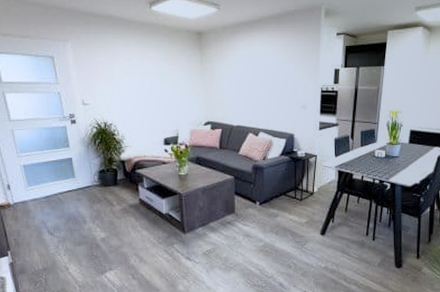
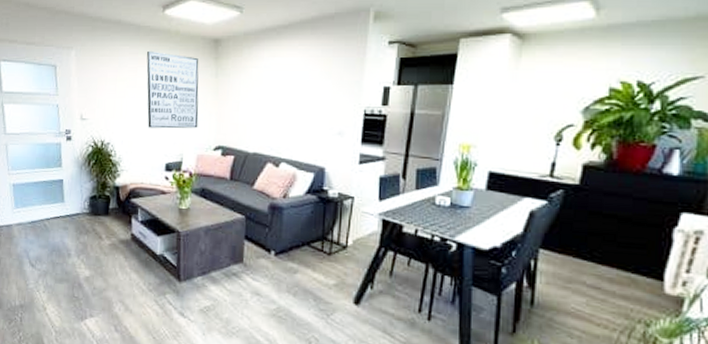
wall art: none [139,42,189,110] -> present [146,50,199,129]

